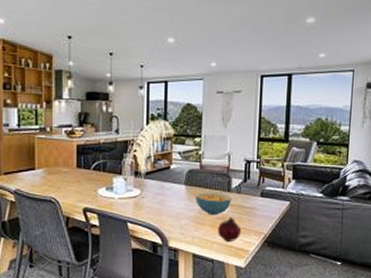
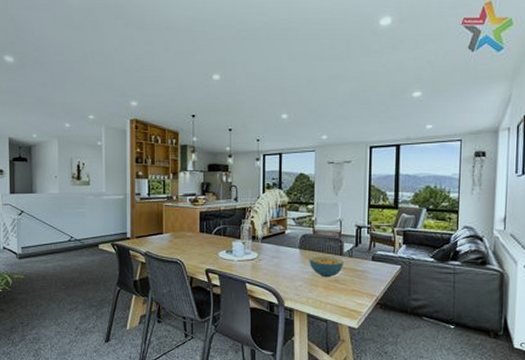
fruit: present [218,217,242,243] -> none [331,279,354,304]

